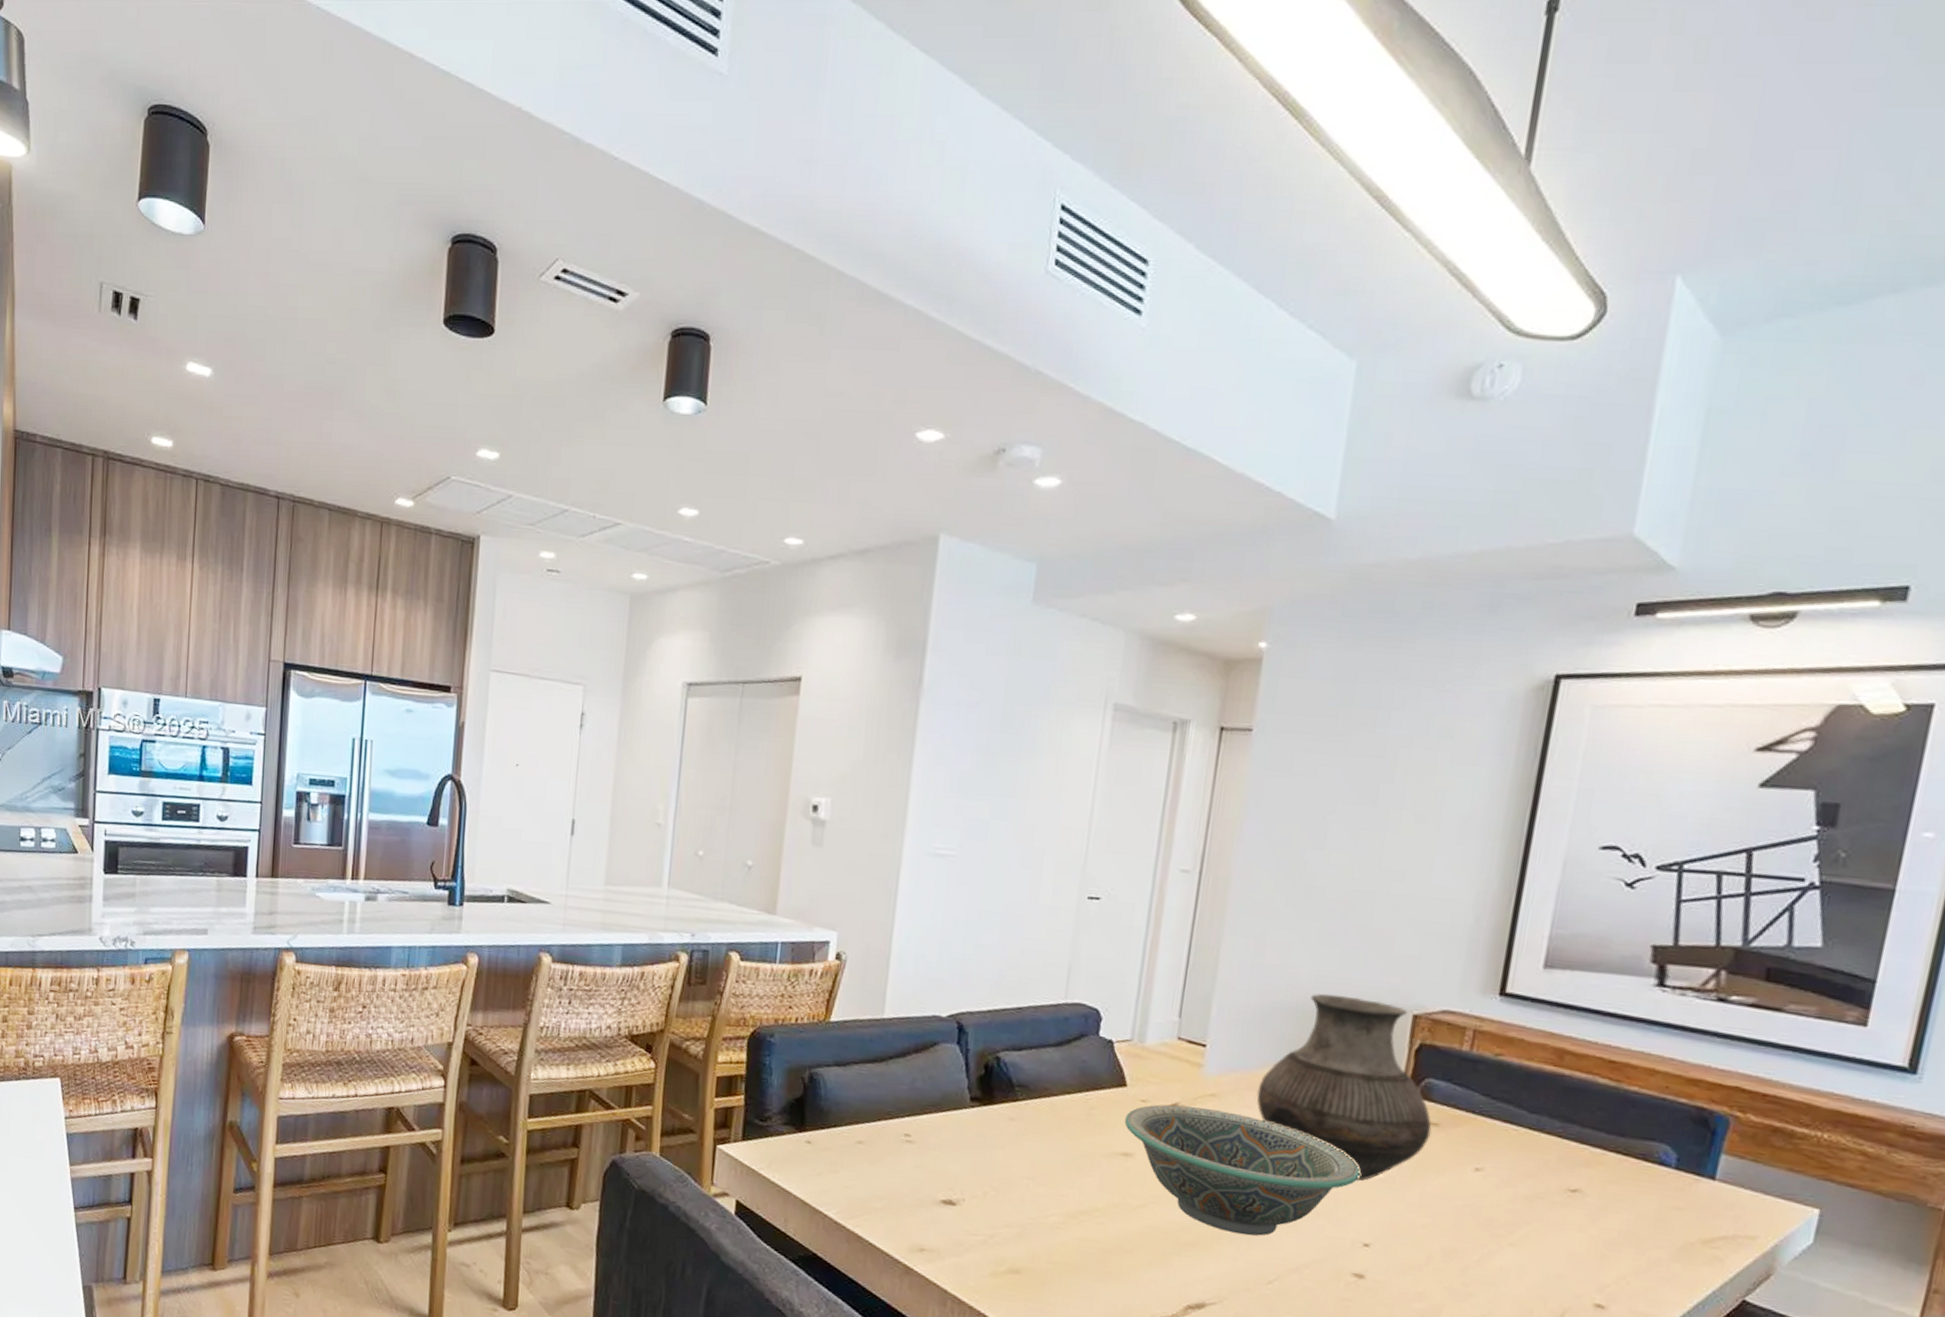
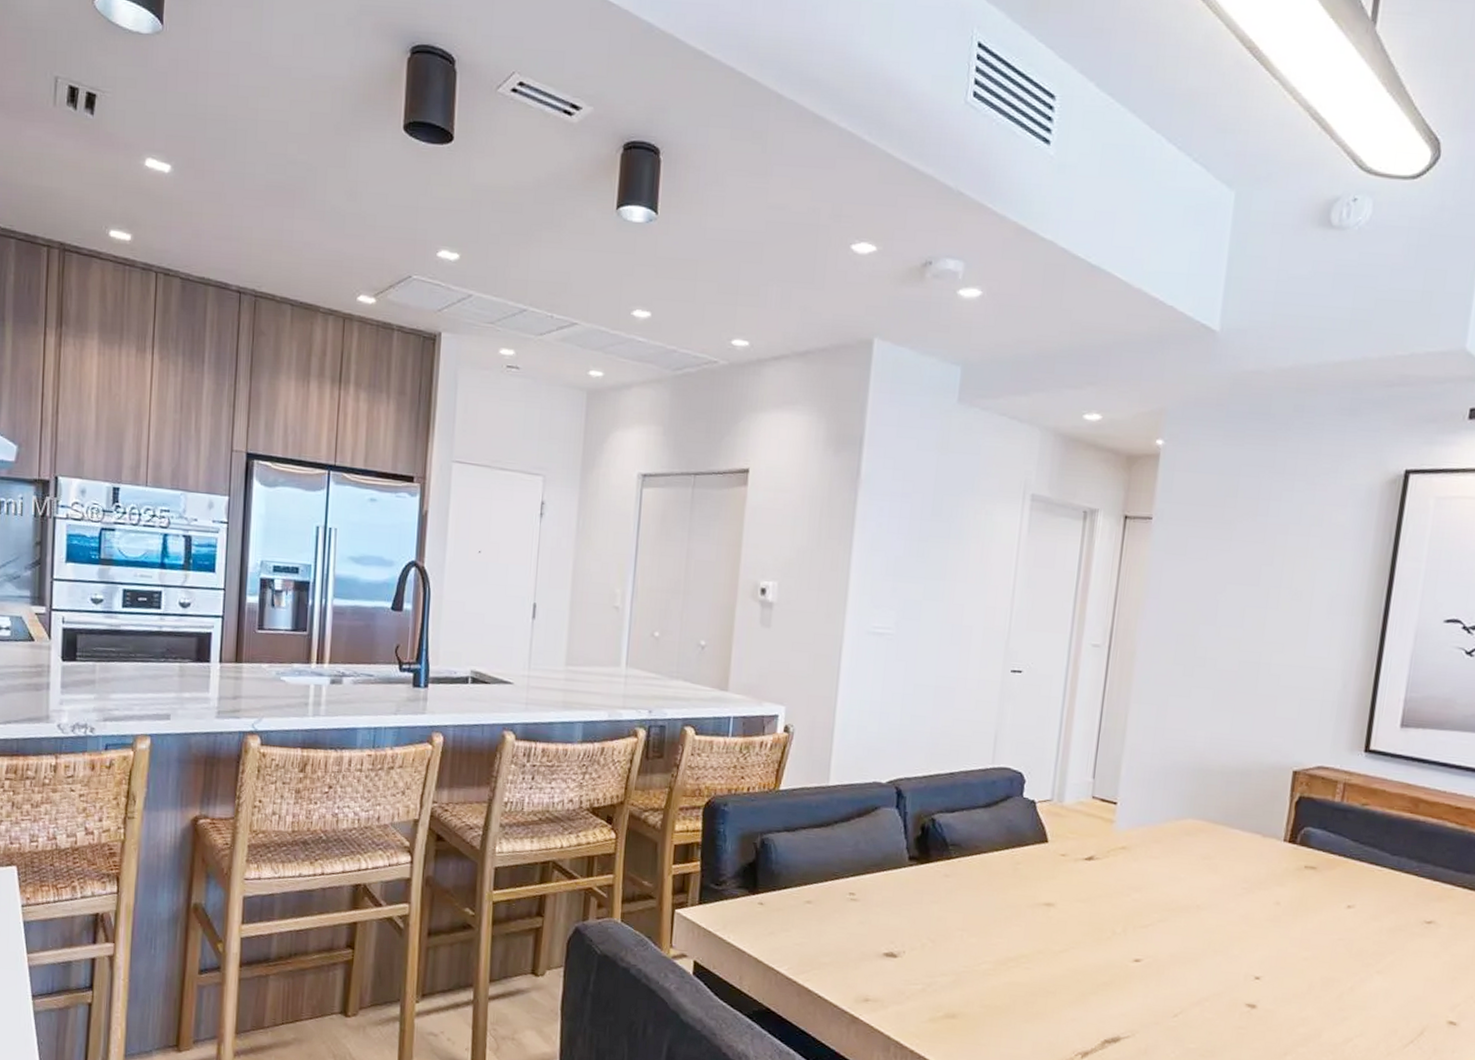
decorative bowl: present [1124,1104,1360,1236] -> none [1046,858,1251,974]
vase: present [1256,993,1432,1181] -> none [1161,753,1311,921]

